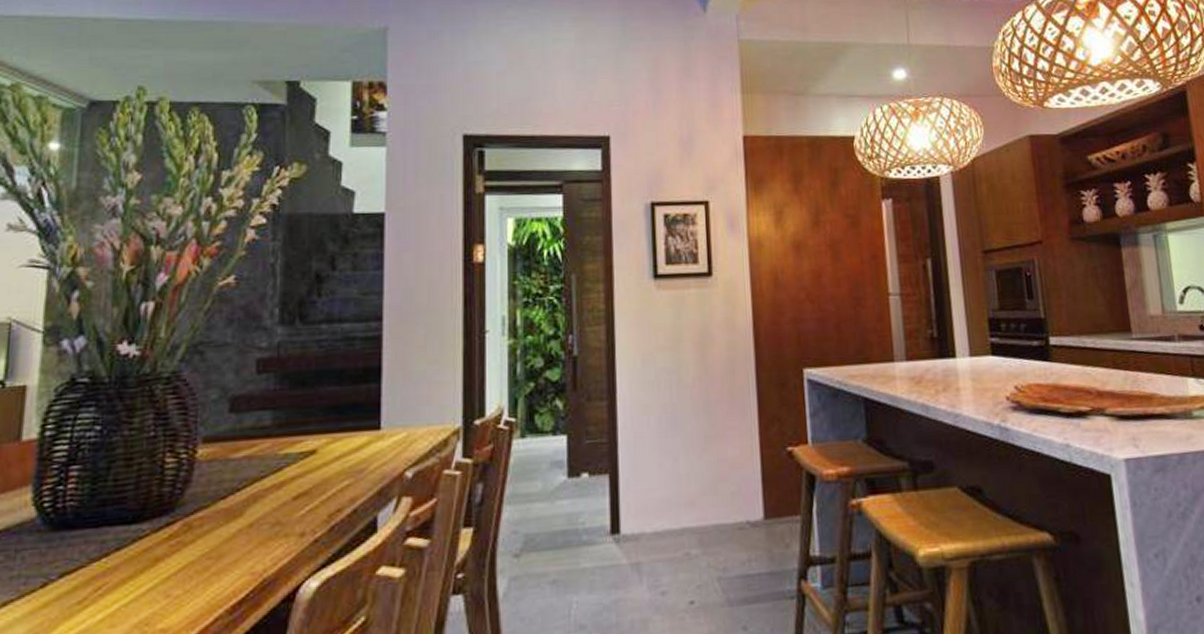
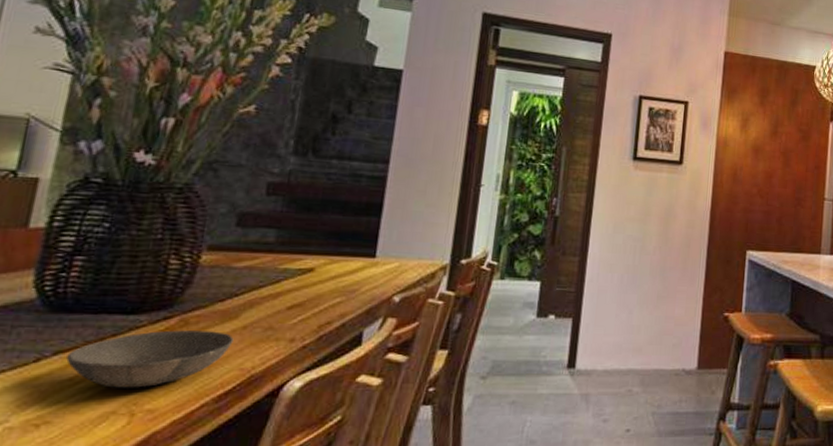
bowl: none [73,533,241,609] -> present [66,330,234,388]

